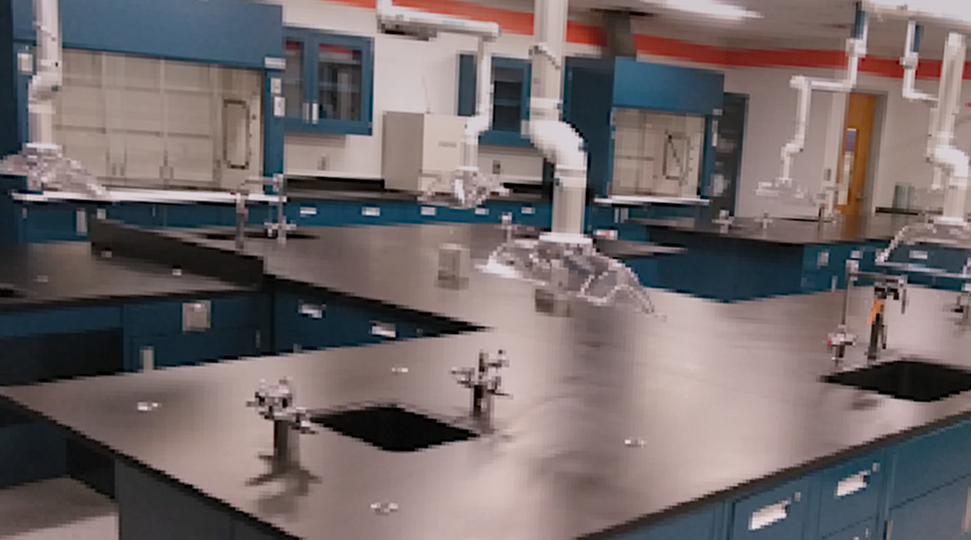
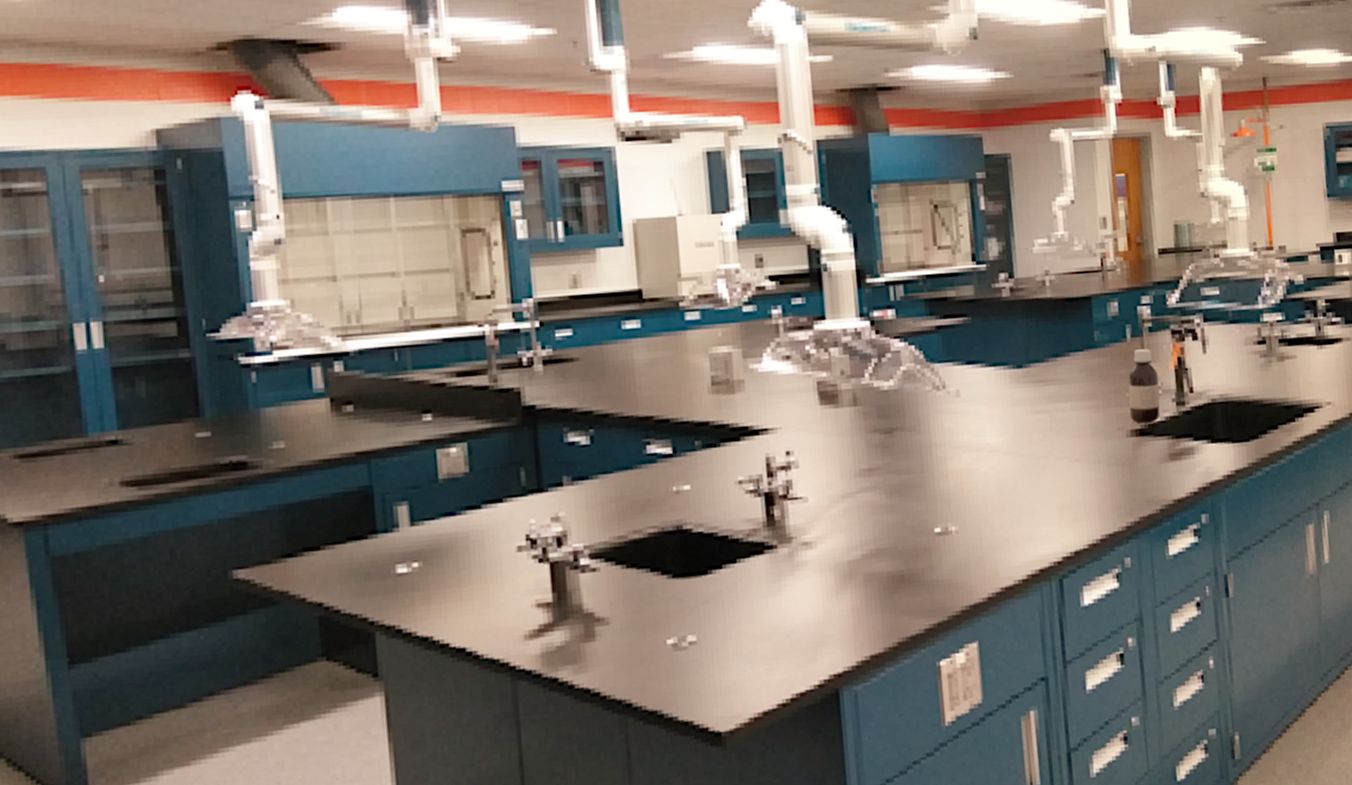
bottle: none [822,301,856,372] -> present [1128,348,1160,424]

